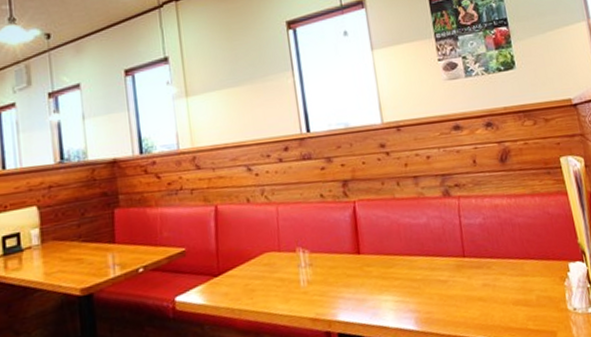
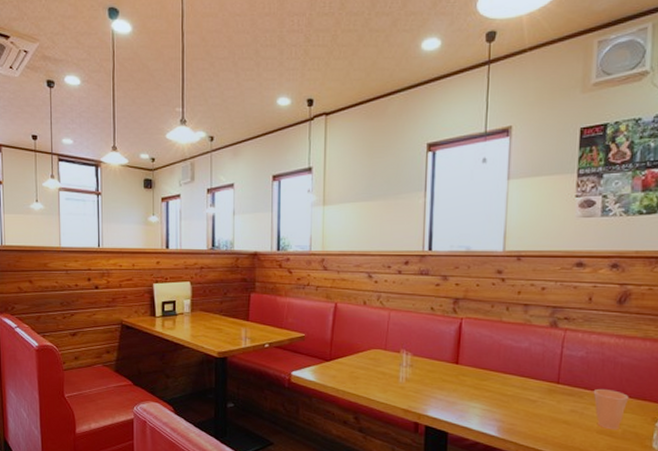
cup: none [499,254,534,299] -> present [593,388,629,430]

